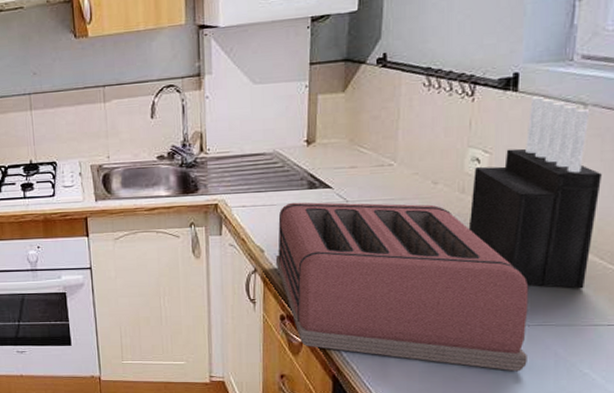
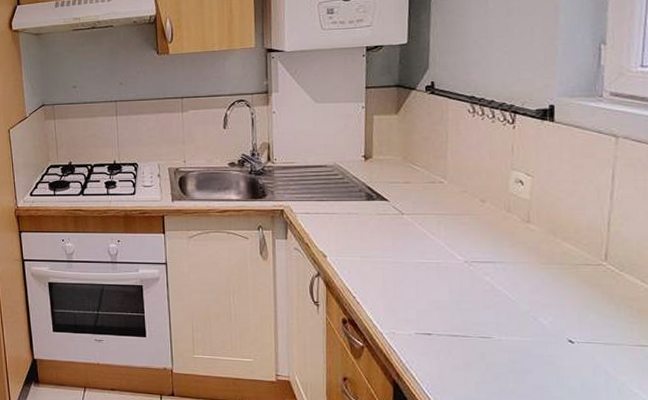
toaster: present [275,202,529,372] -> none [337,212,579,388]
knife block: present [468,96,602,289] -> none [515,127,637,309]

